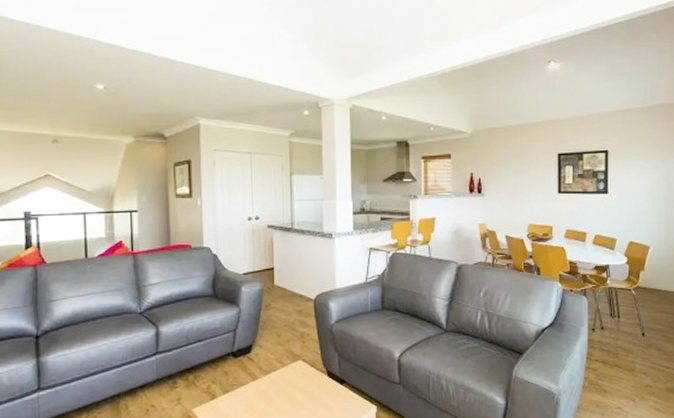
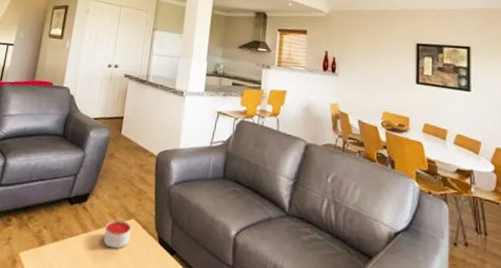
candle: none [274,363,299,389] -> present [104,219,131,249]

